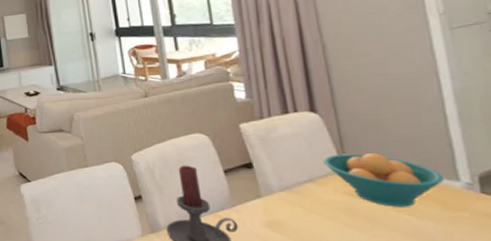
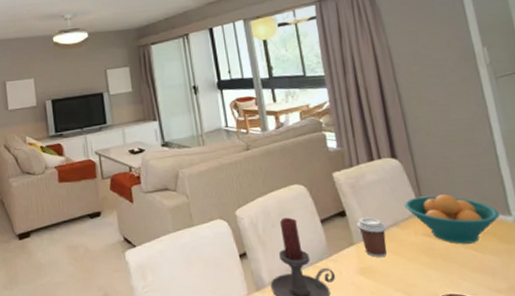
coffee cup: none [265,170,301,213] -> present [357,216,387,258]

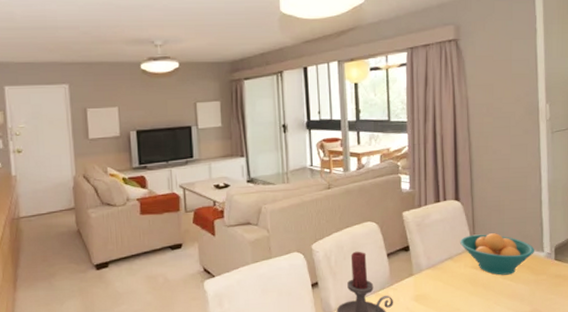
coffee cup: present [357,216,387,258] -> none [418,251,442,287]

